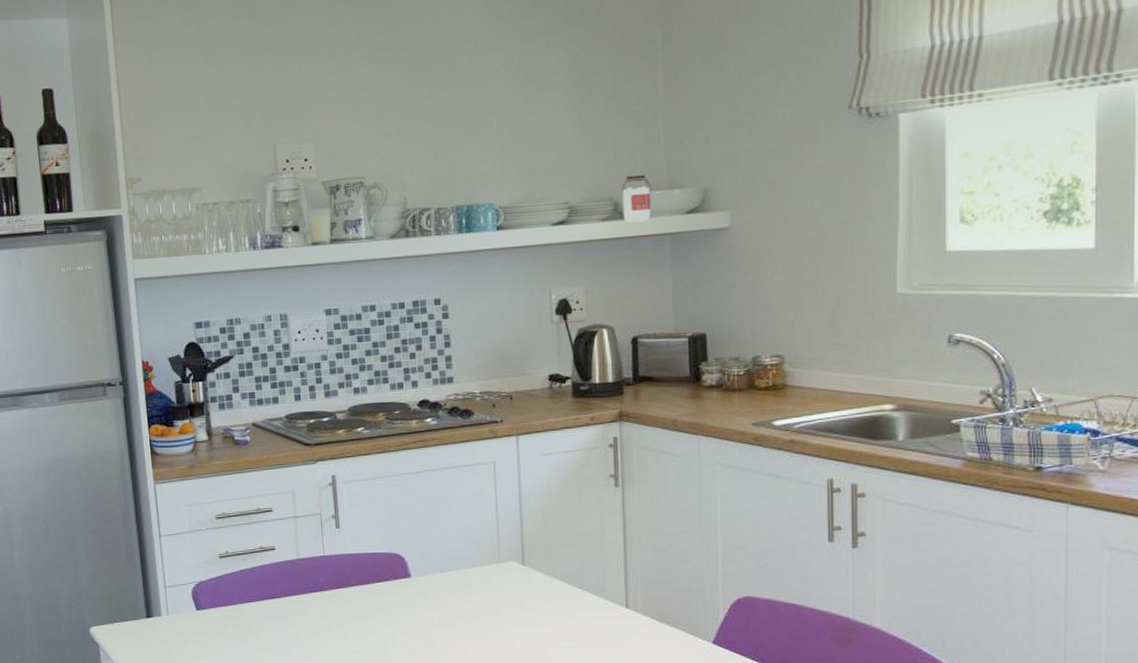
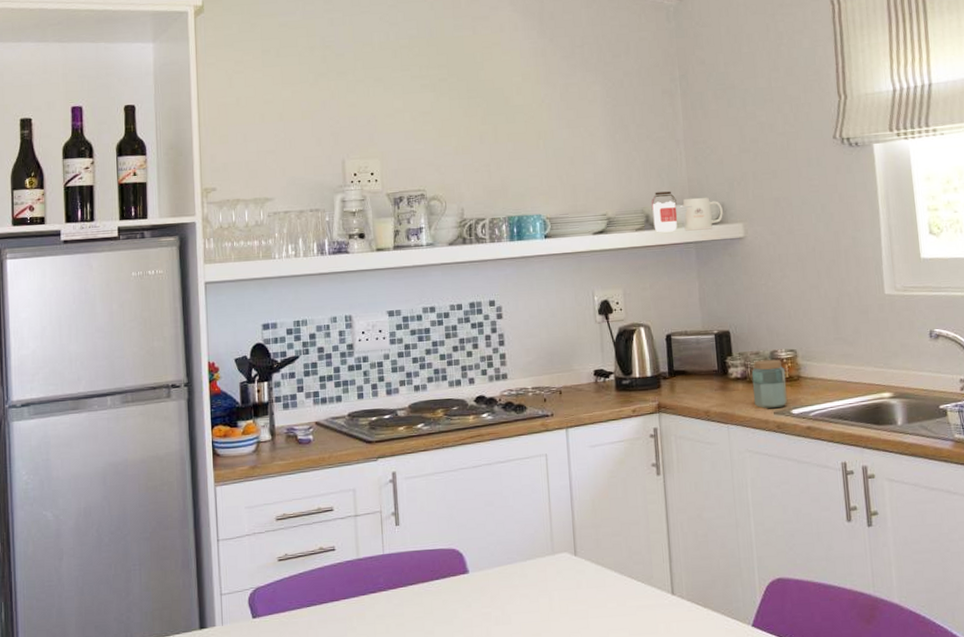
mug: none [658,181,706,221] -> present [682,197,723,231]
peanut butter: none [728,365,770,420] -> present [751,359,788,409]

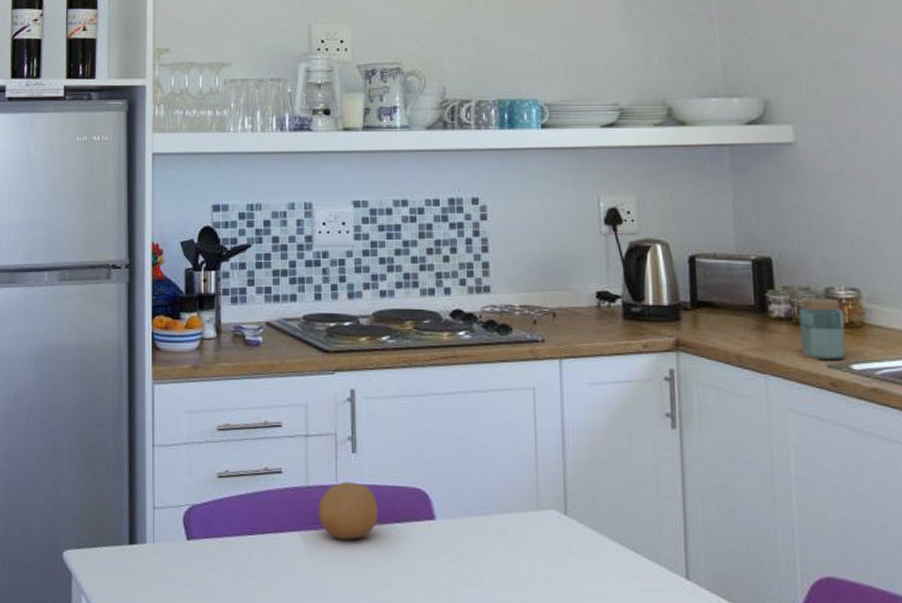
fruit: none [368,550,420,600] -> present [318,482,378,540]
jar: present [651,191,678,233] -> none [674,80,709,131]
mug: present [682,197,723,231] -> none [715,90,767,130]

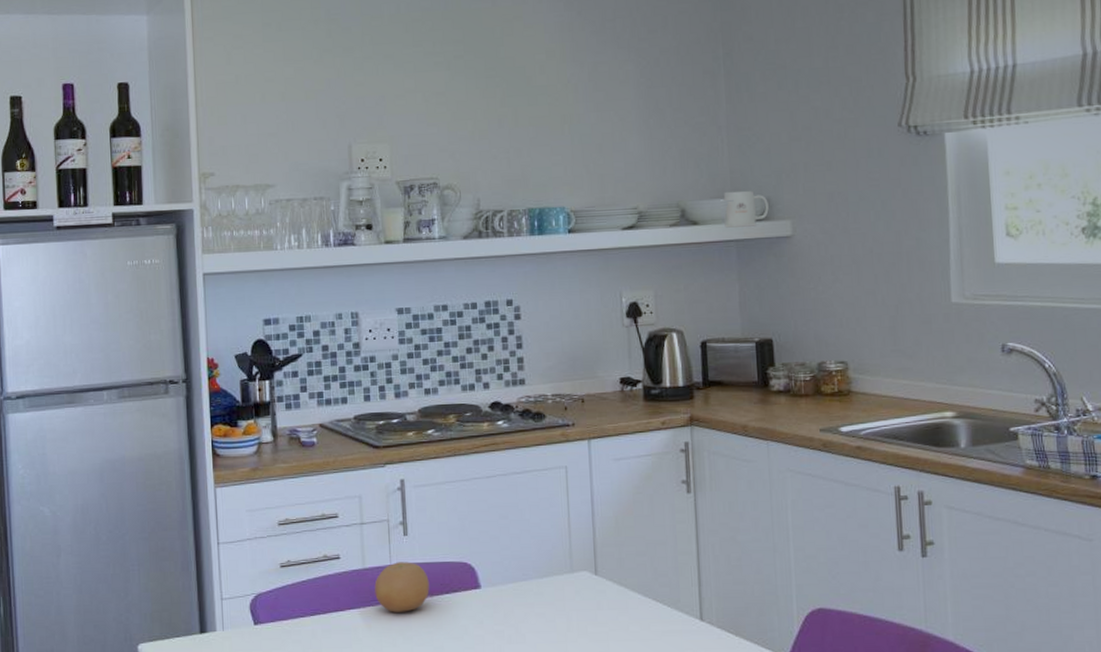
mug: none [715,90,767,130] -> present [723,190,769,228]
peanut butter: present [798,298,847,361] -> none [795,371,836,426]

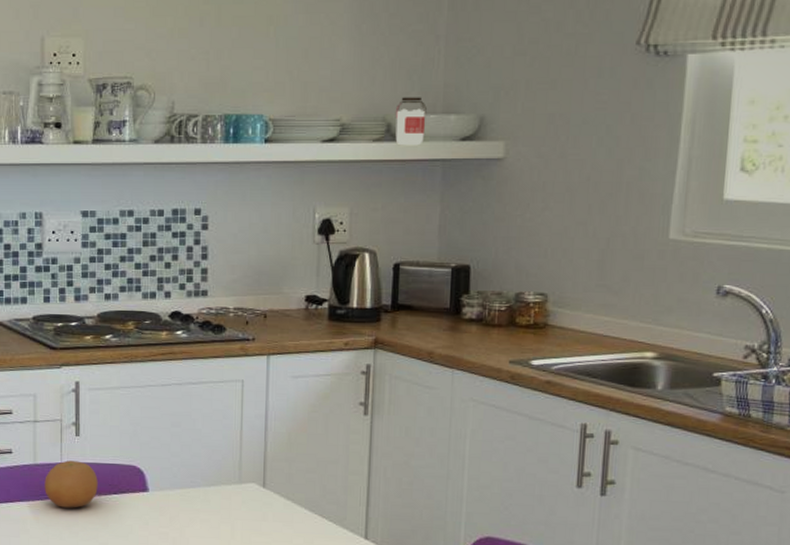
jar: none [687,183,717,229] -> present [395,97,427,146]
mug: present [723,190,769,228] -> none [432,107,482,146]

